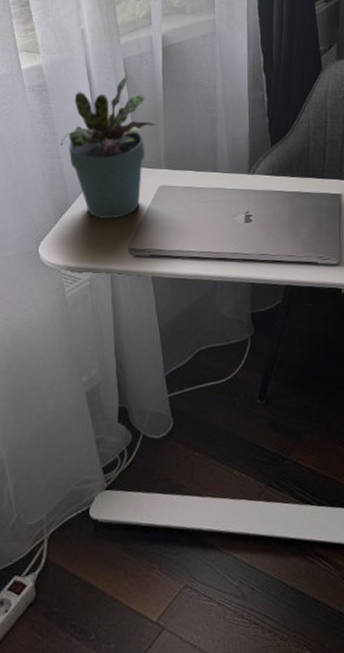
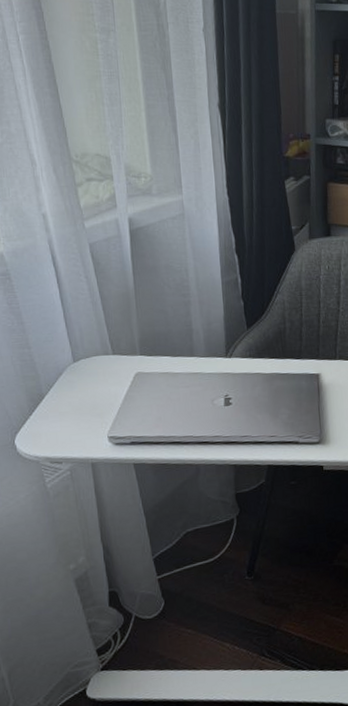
potted plant: present [61,74,156,220] -> none [29,260,128,409]

